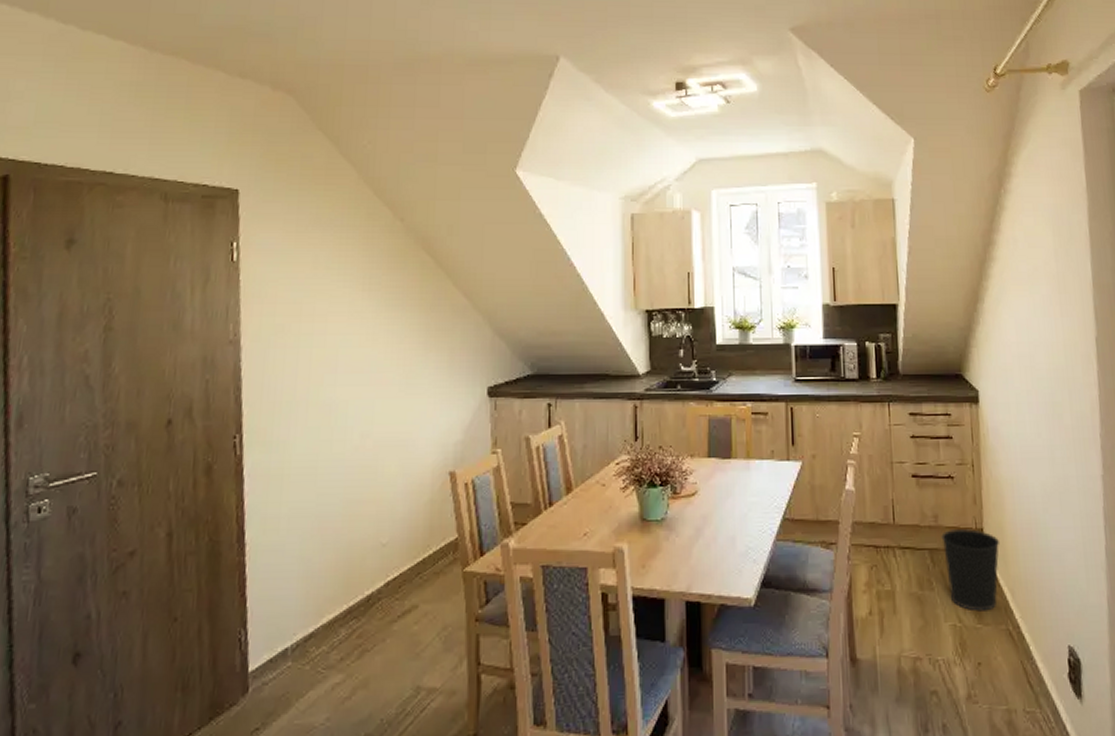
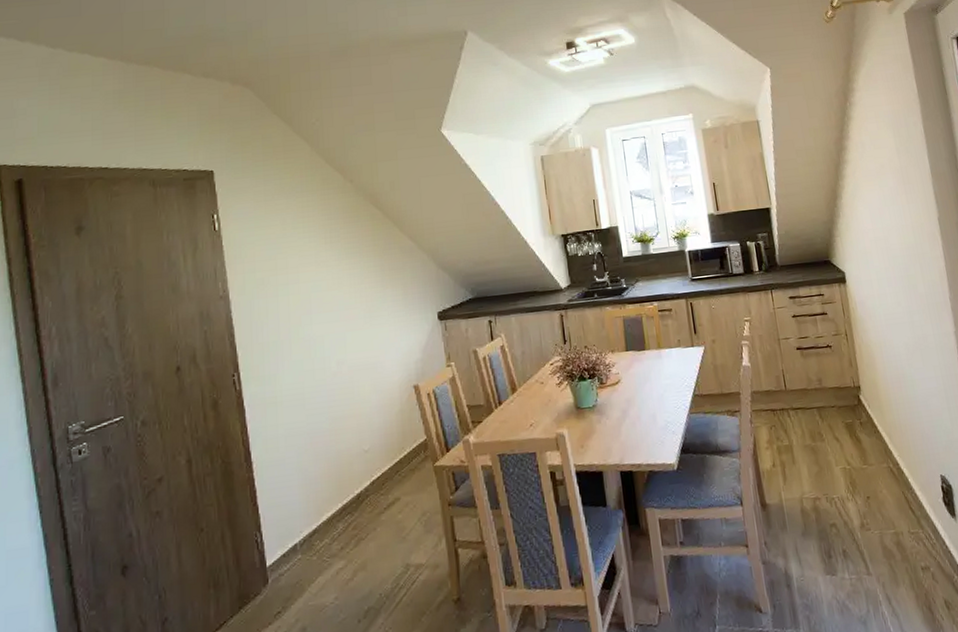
wastebasket: present [941,529,999,612] -> none [826,387,878,455]

